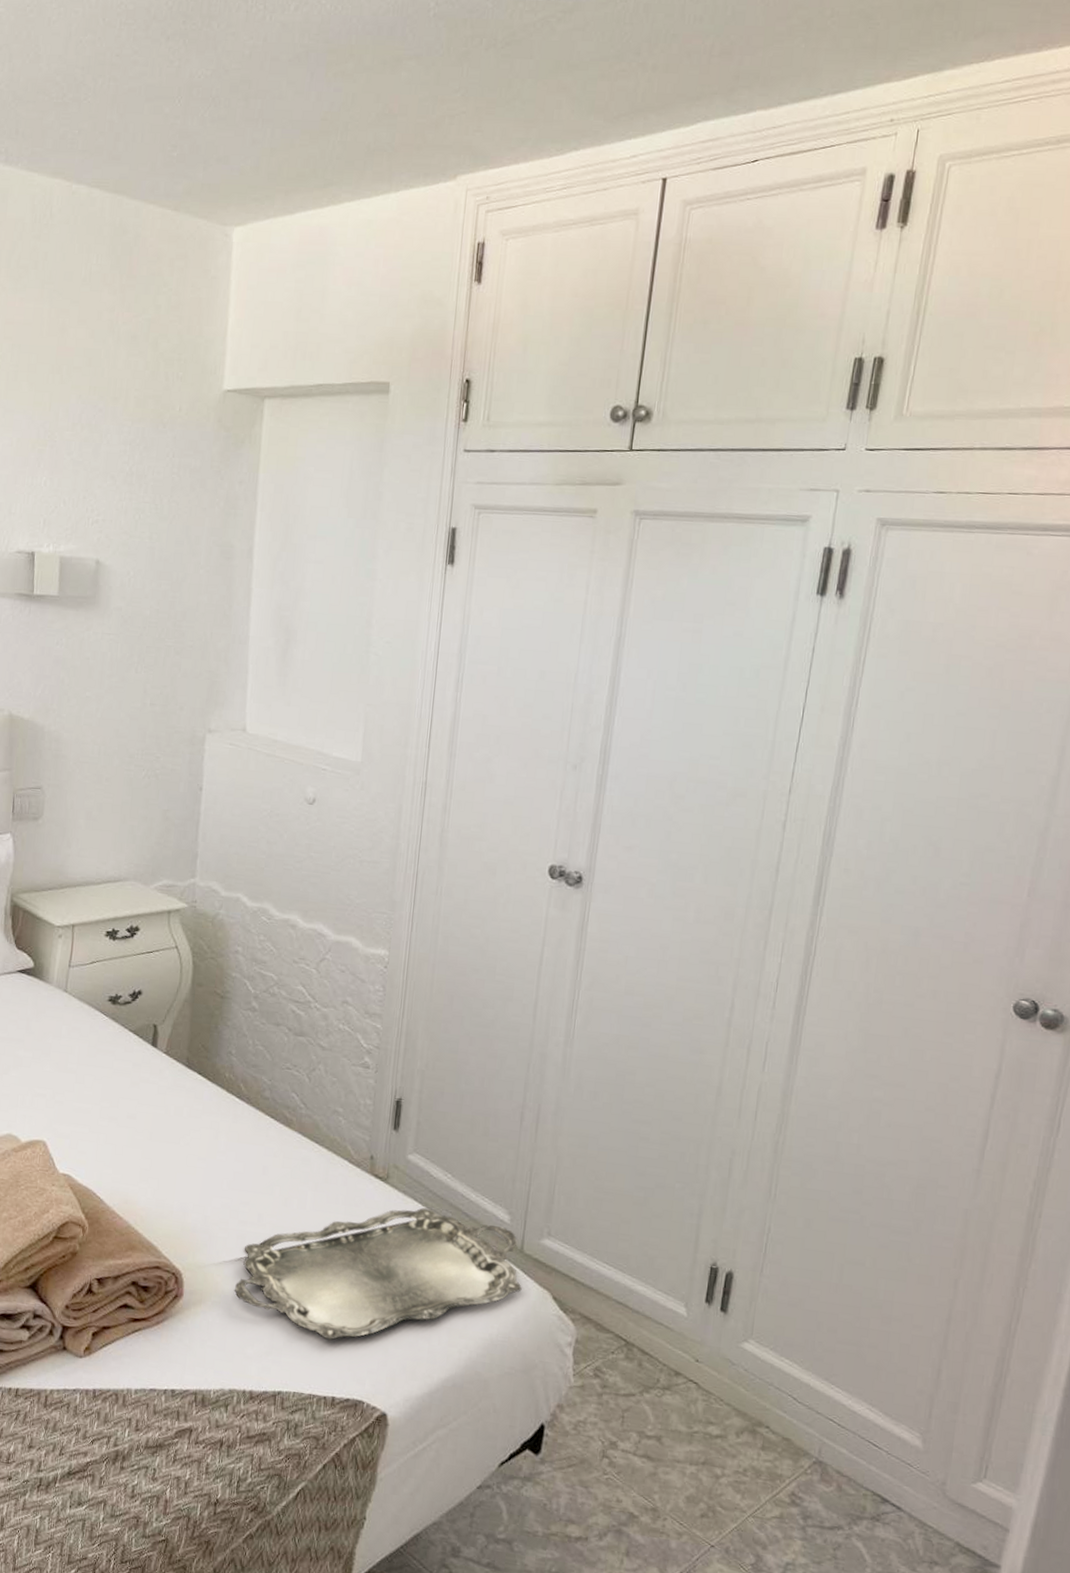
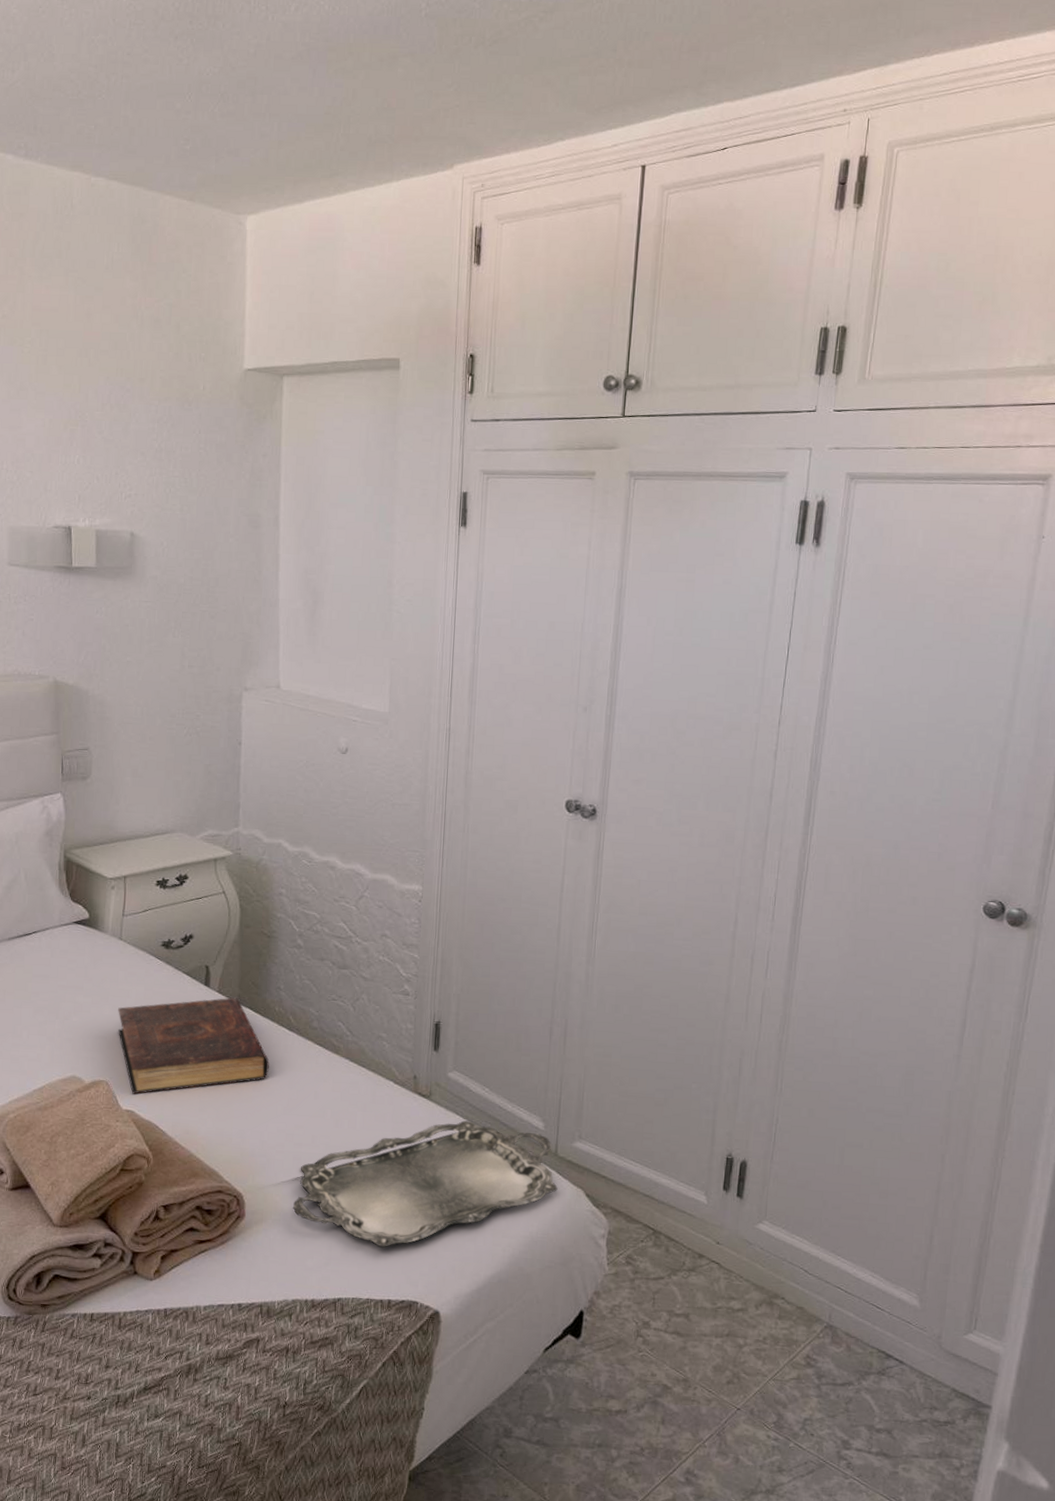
book: none [58,1060,217,1158] -> present [118,997,270,1094]

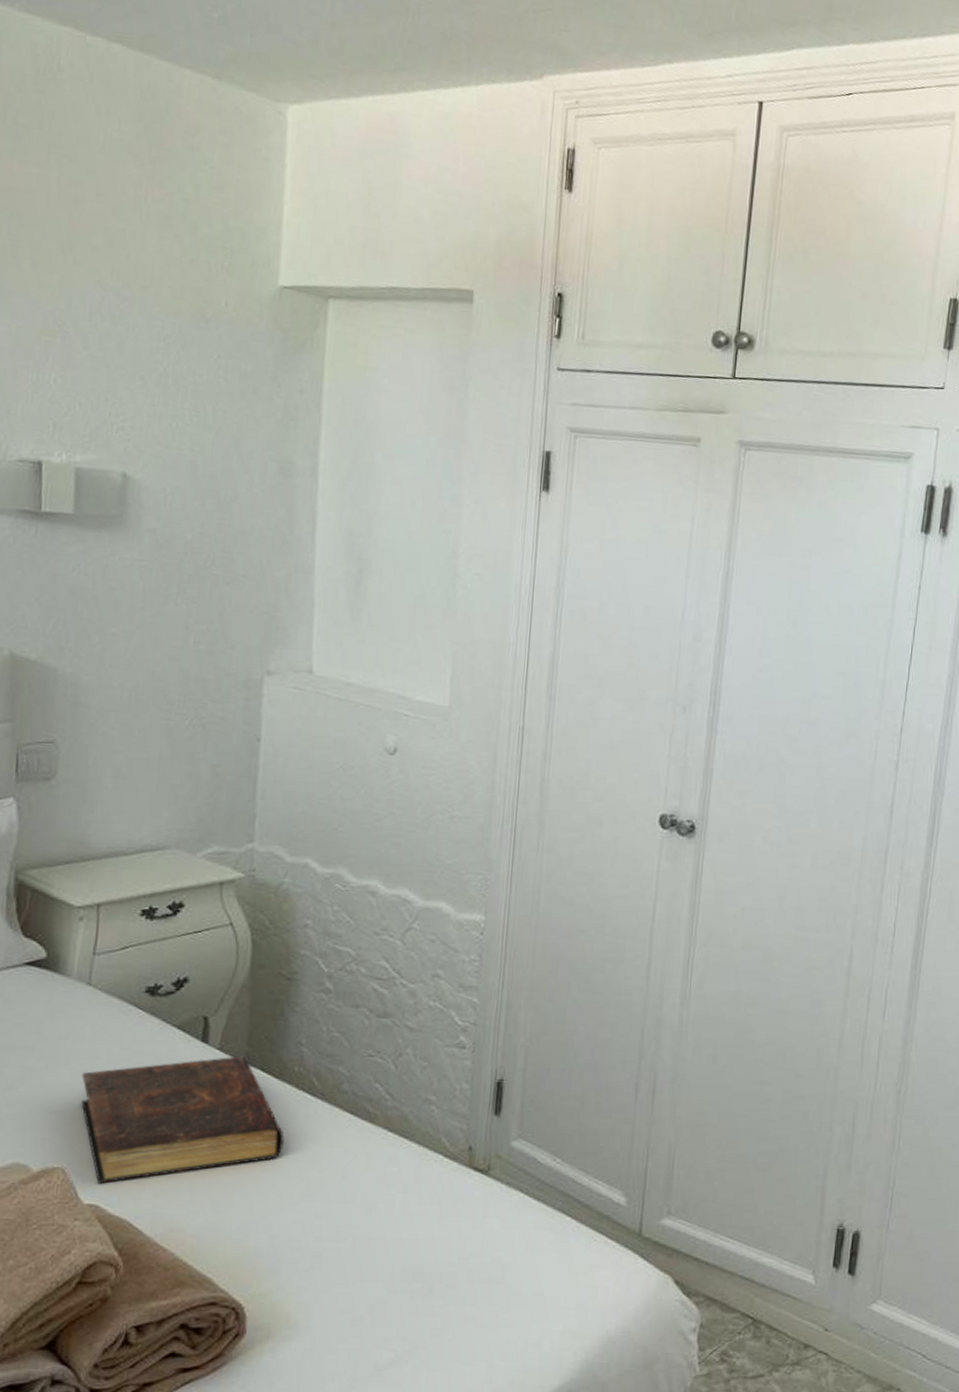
serving tray: present [292,1120,558,1248] -> none [308,1199,641,1362]

